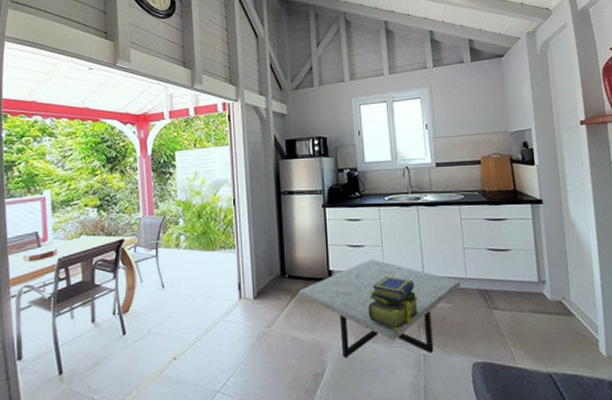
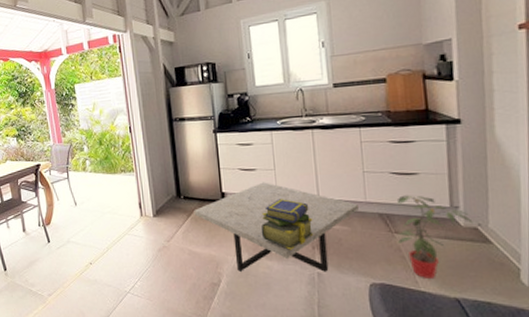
potted plant: none [493,270,558,354] -> present [396,195,473,278]

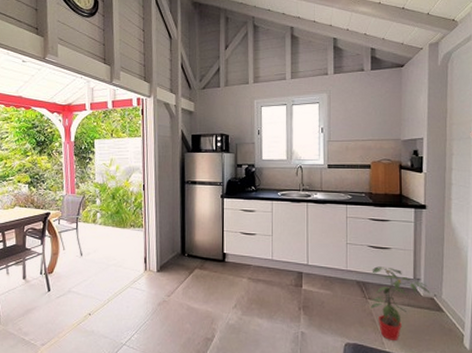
coffee table: present [194,182,359,272] -> none [196,246,340,331]
stack of books: present [260,199,314,250] -> none [255,263,301,310]

